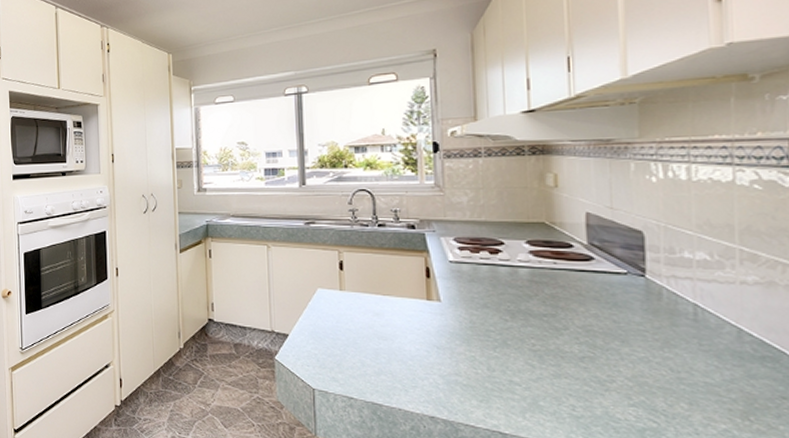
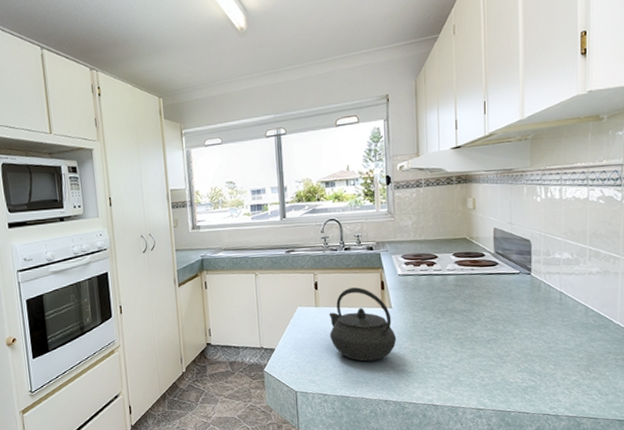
kettle: none [356,272,448,365] -> present [328,287,397,362]

